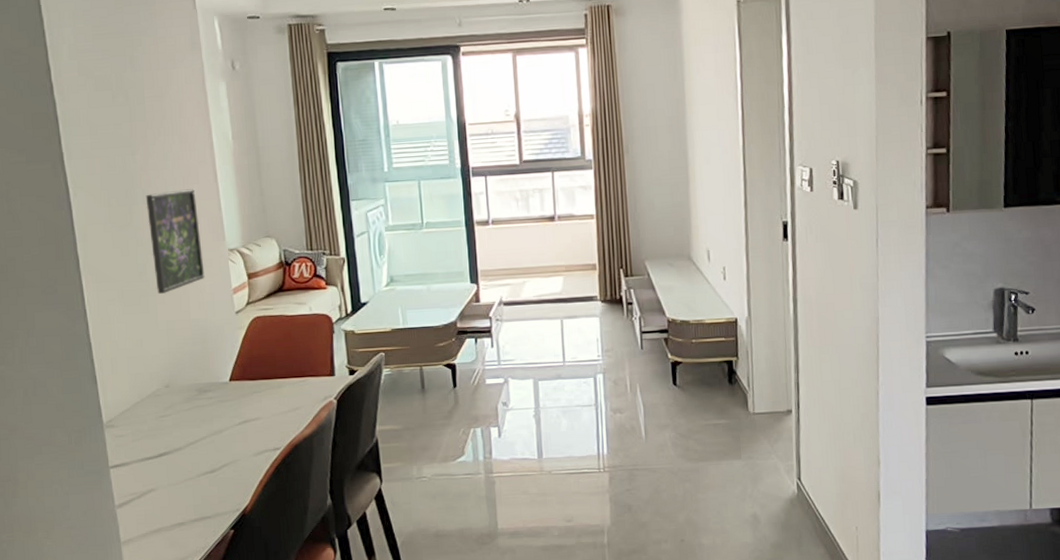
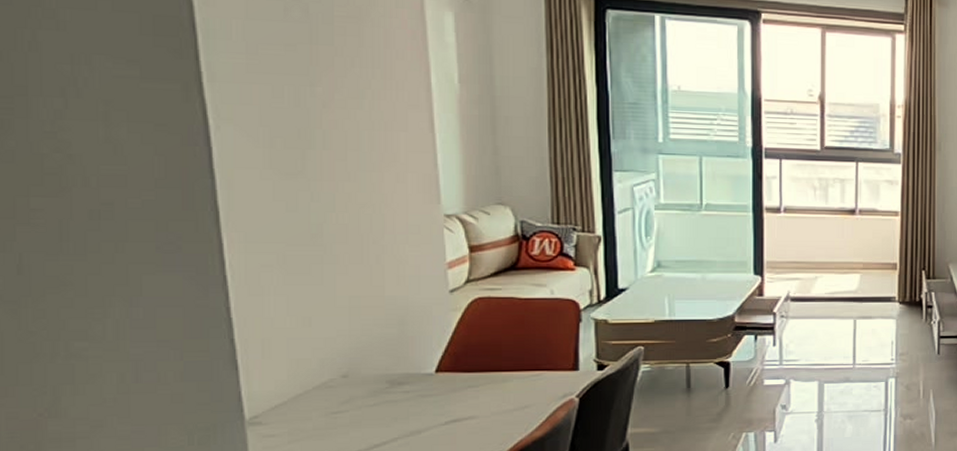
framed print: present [145,189,205,295] -> none [327,137,409,263]

